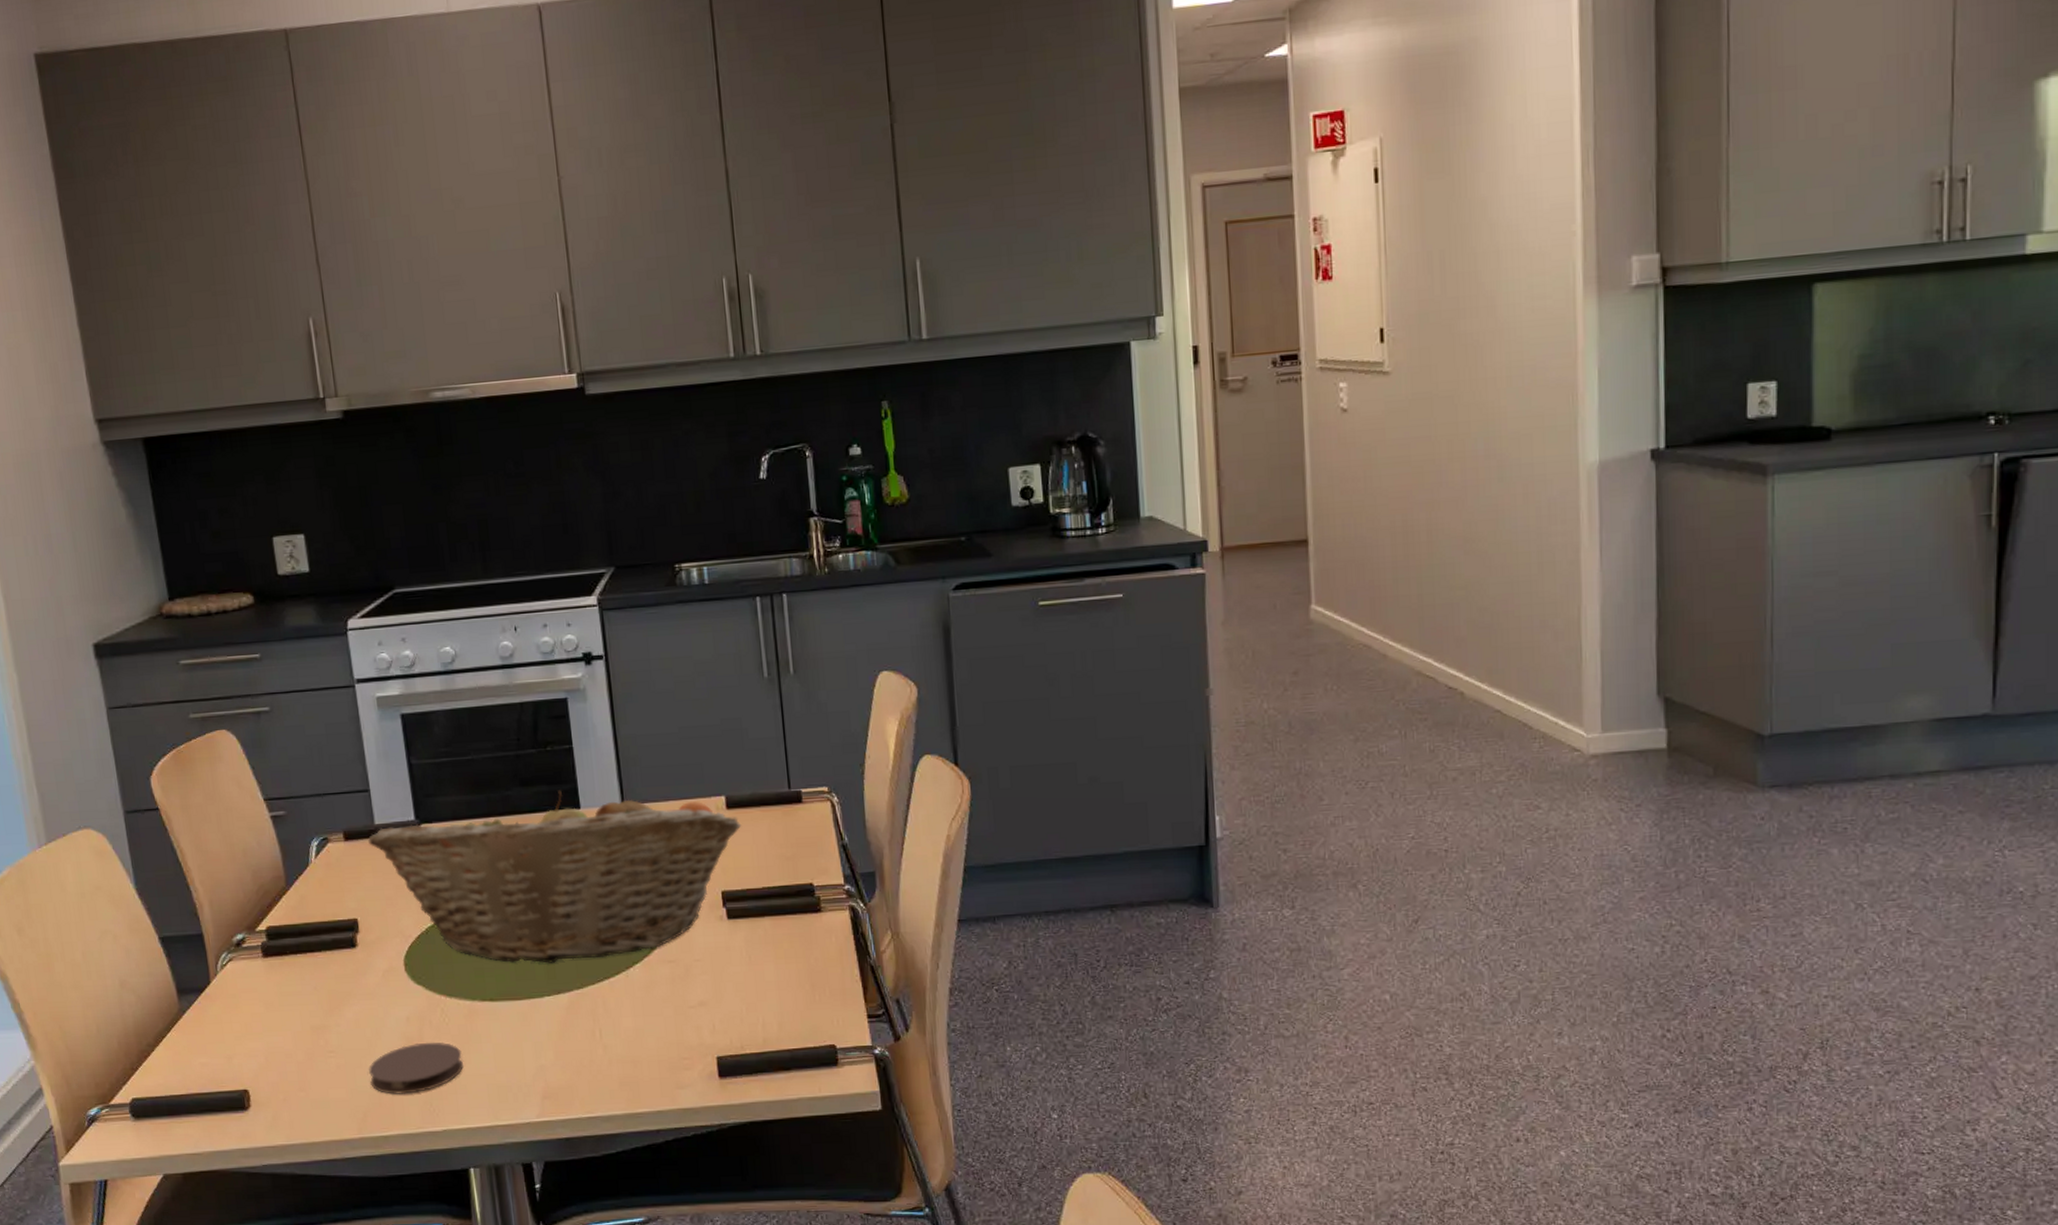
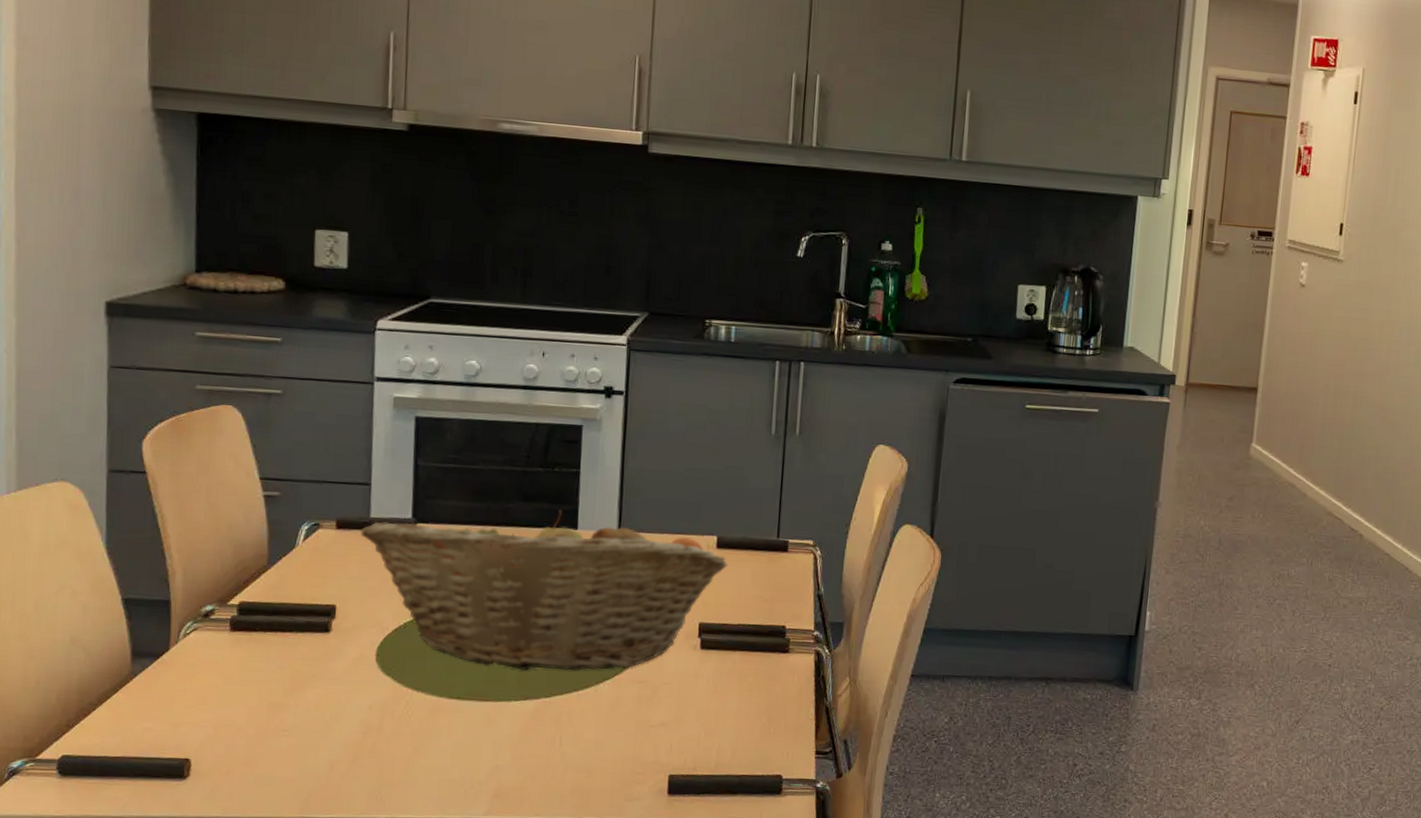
coaster: present [369,1042,463,1094] -> none [321,731,419,780]

